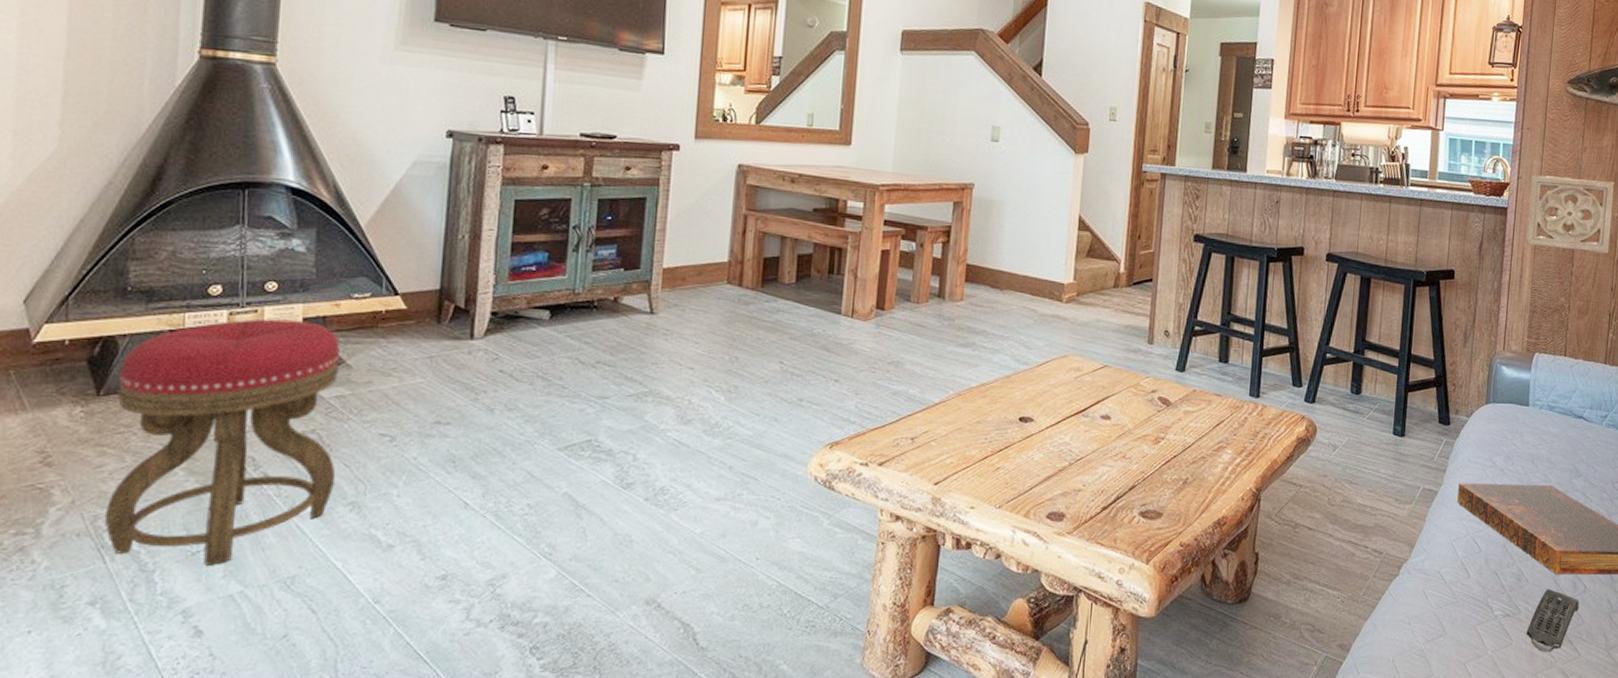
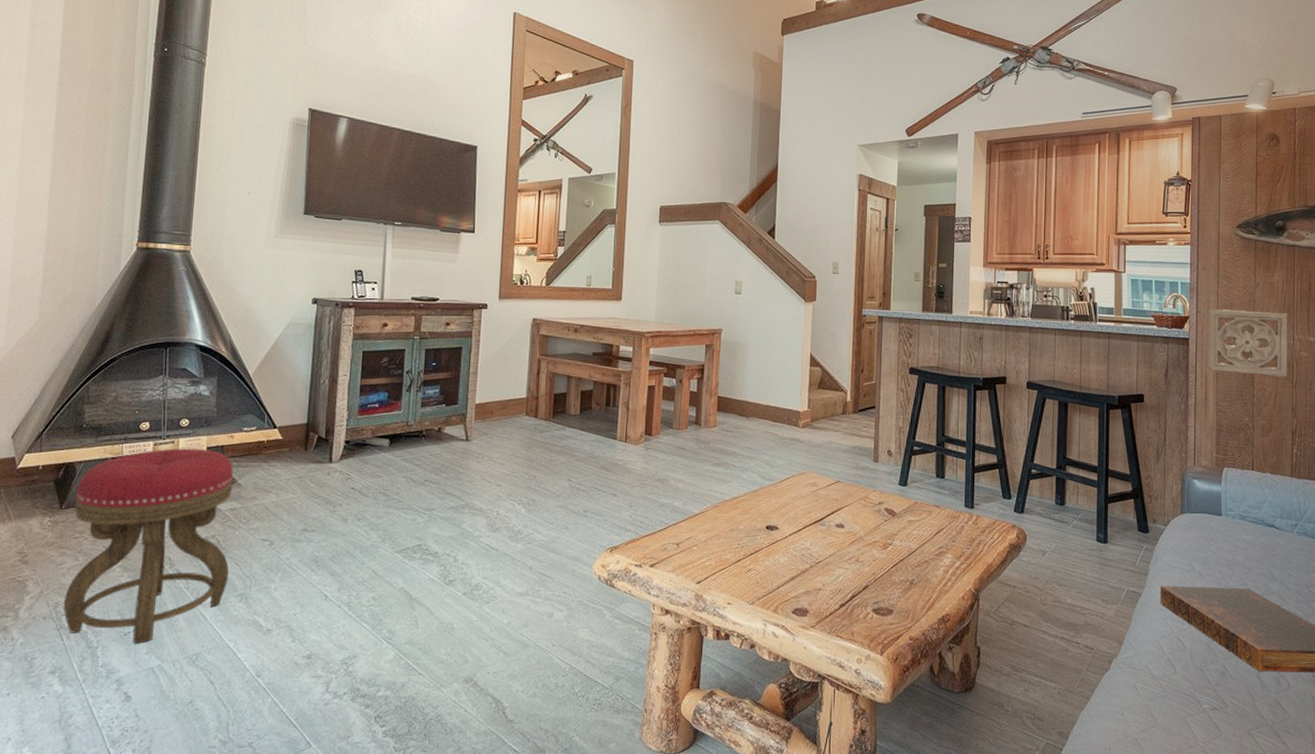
remote control: present [1526,589,1579,652] -> none [1234,685,1284,745]

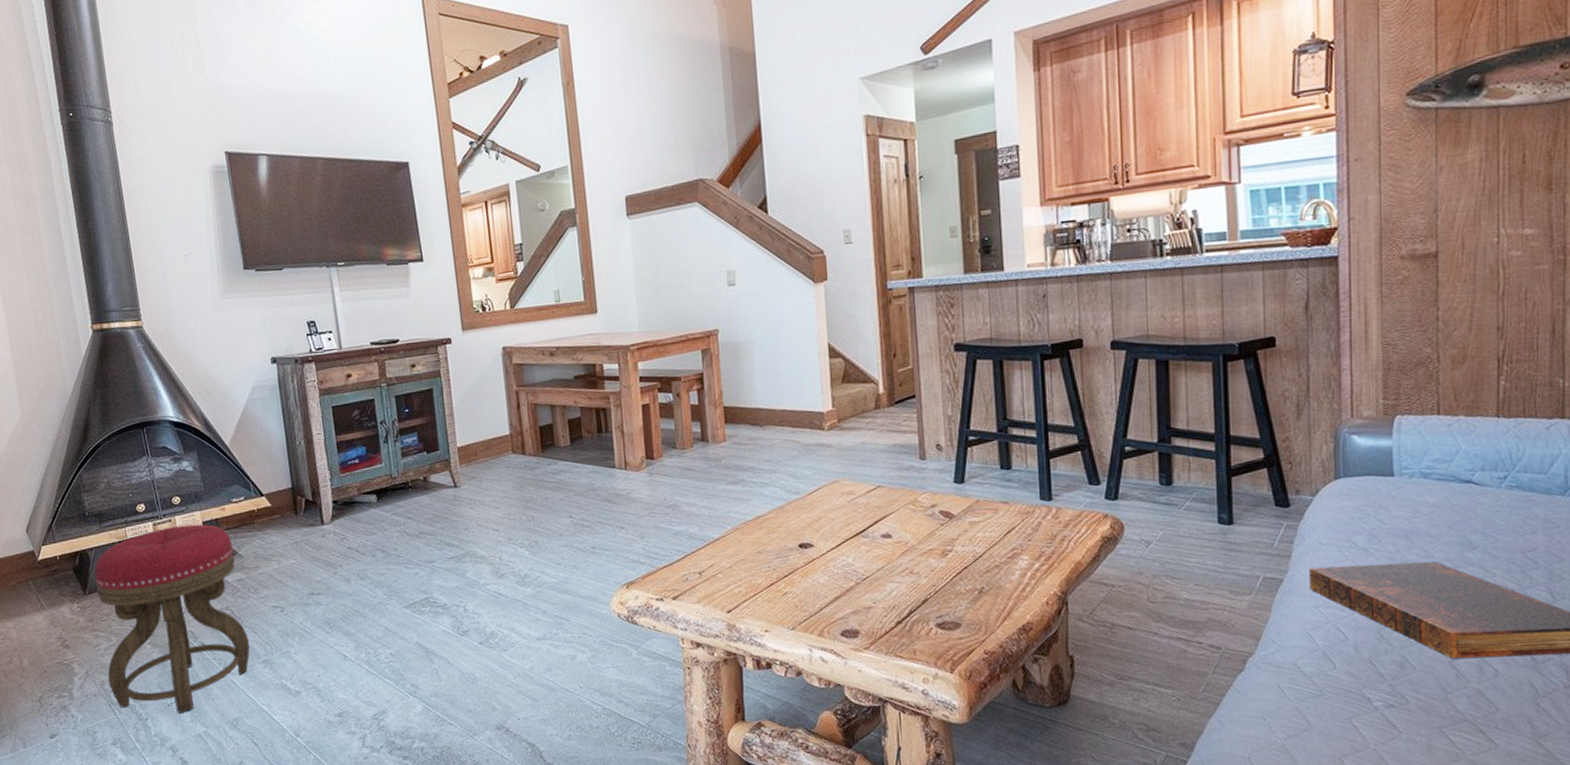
wall ornament: present [1208,309,1288,378] -> none [1367,200,1490,294]

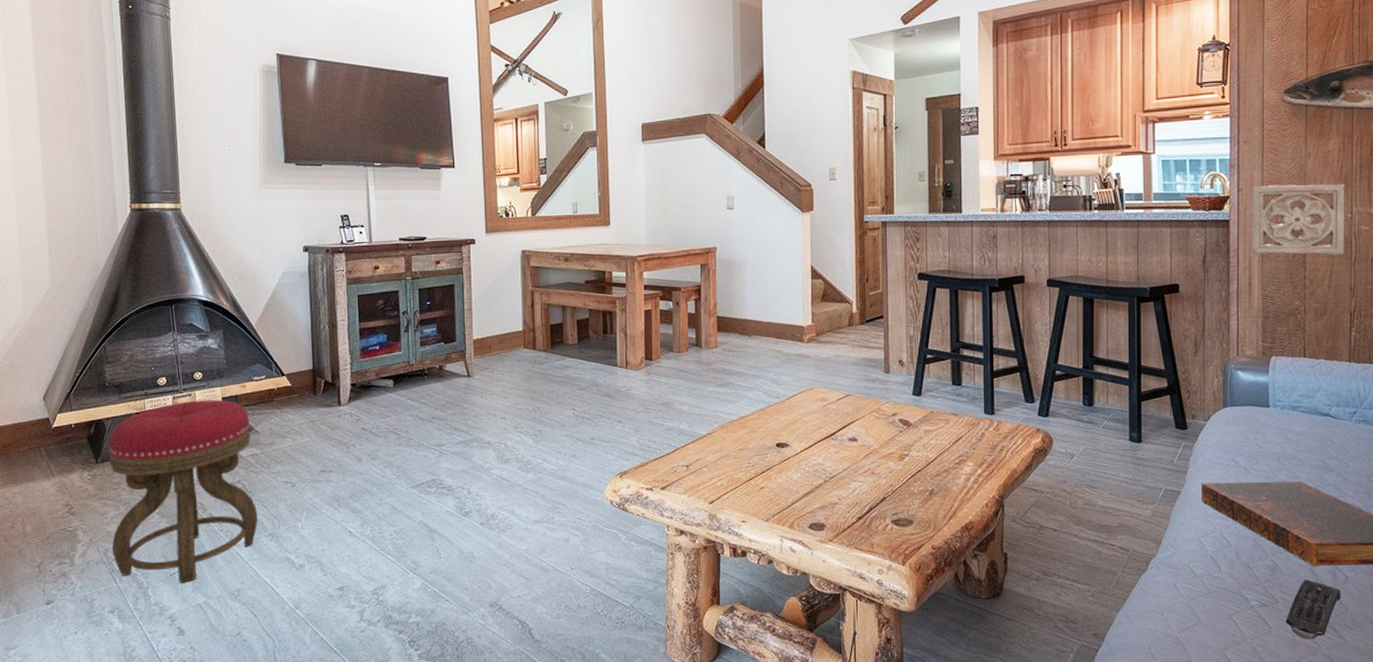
wall ornament: none [1367,200,1490,294] -> present [1252,183,1345,256]
remote control: none [1419,675,1489,744] -> present [1286,579,1341,639]

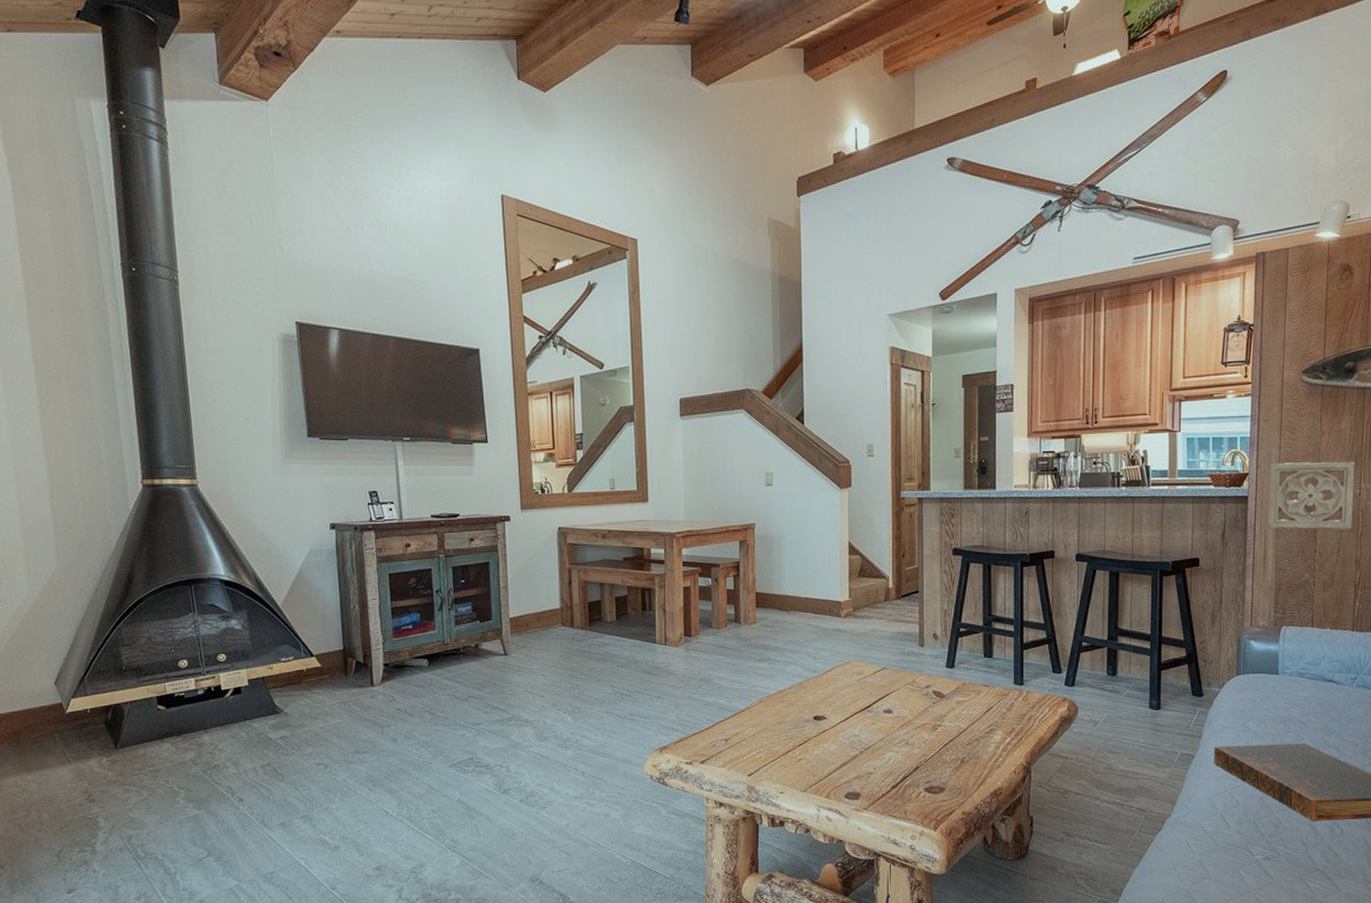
stool: present [108,399,258,583] -> none [127,681,290,868]
remote control: present [1286,579,1341,639] -> none [1286,834,1337,889]

